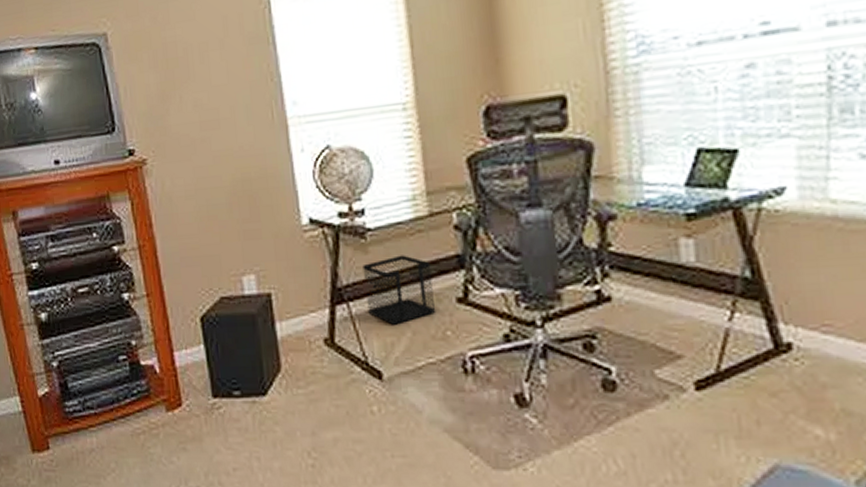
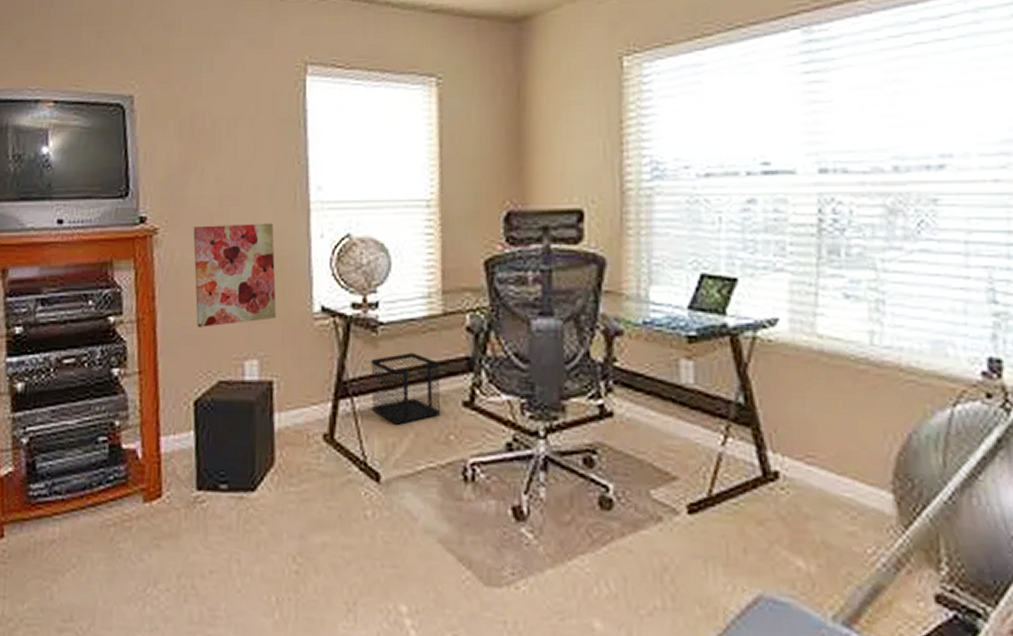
wall art: none [179,143,267,249] -> present [193,223,277,327]

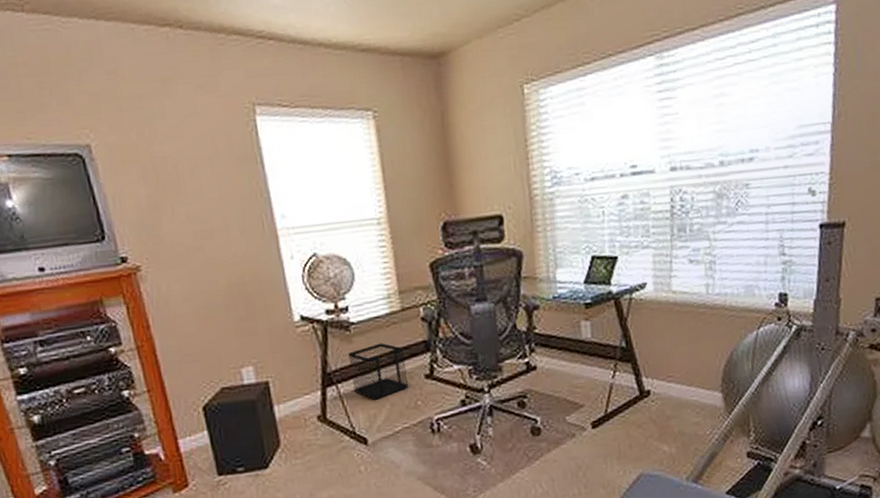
wall art: present [193,223,277,327] -> none [173,251,263,347]

